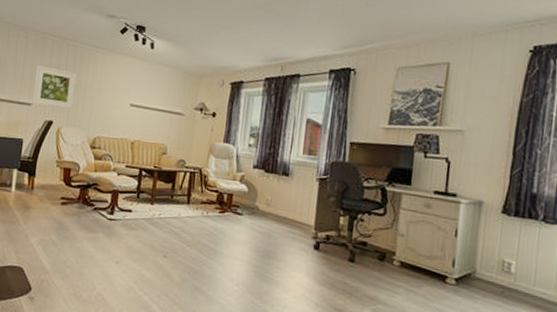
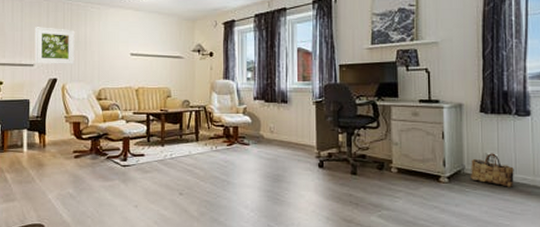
basket: none [480,259,533,301] -> present [470,153,514,187]

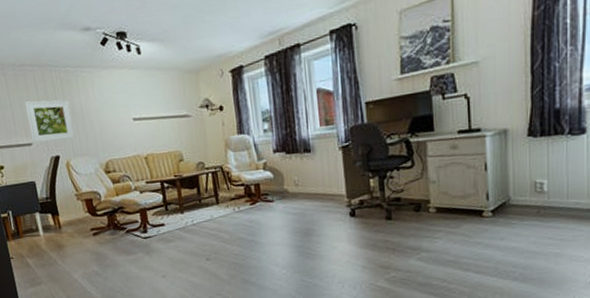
basket: present [470,153,514,187] -> none [516,179,566,214]

